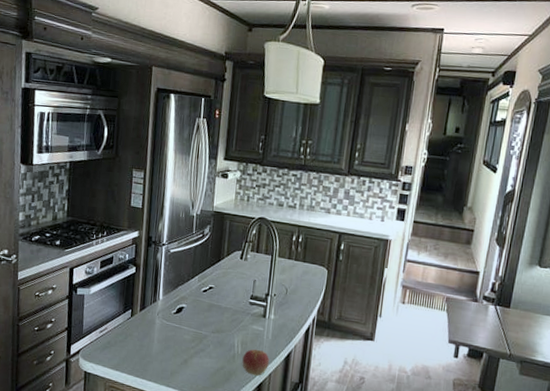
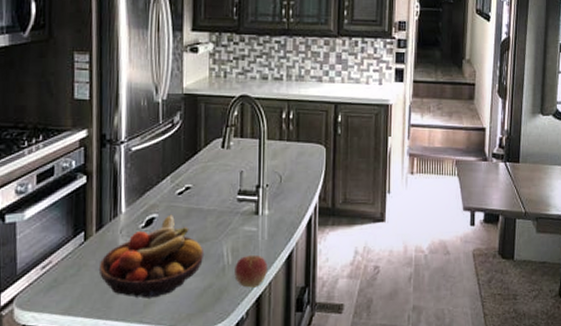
fruit bowl: none [140,306,219,369] -> present [98,214,203,298]

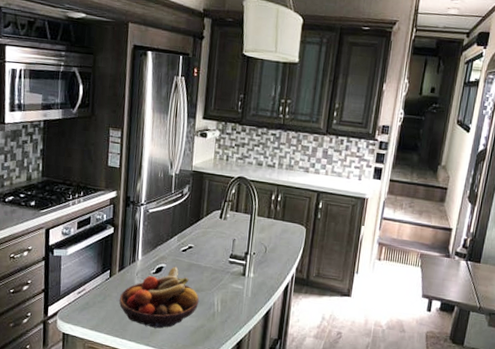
apple: present [234,254,268,288] -> none [222,307,249,333]

